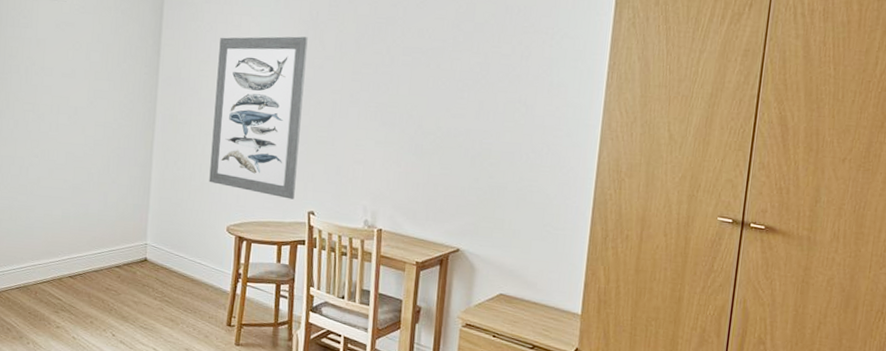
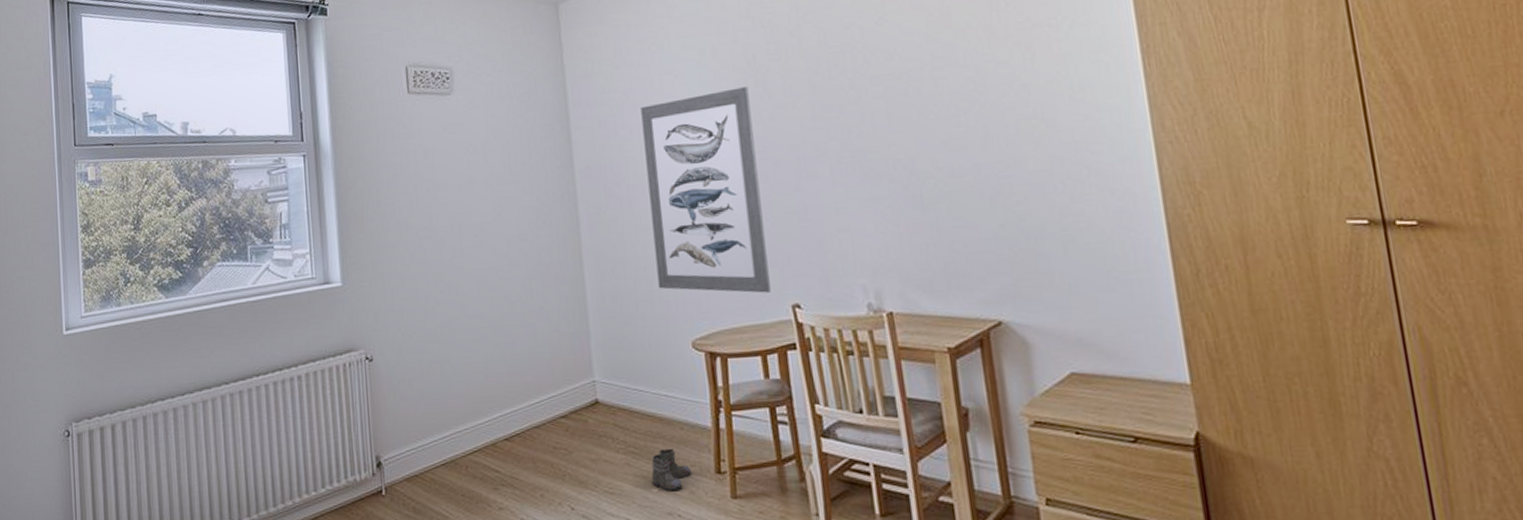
boots: none [177,302,209,334] -> present [651,448,693,492]

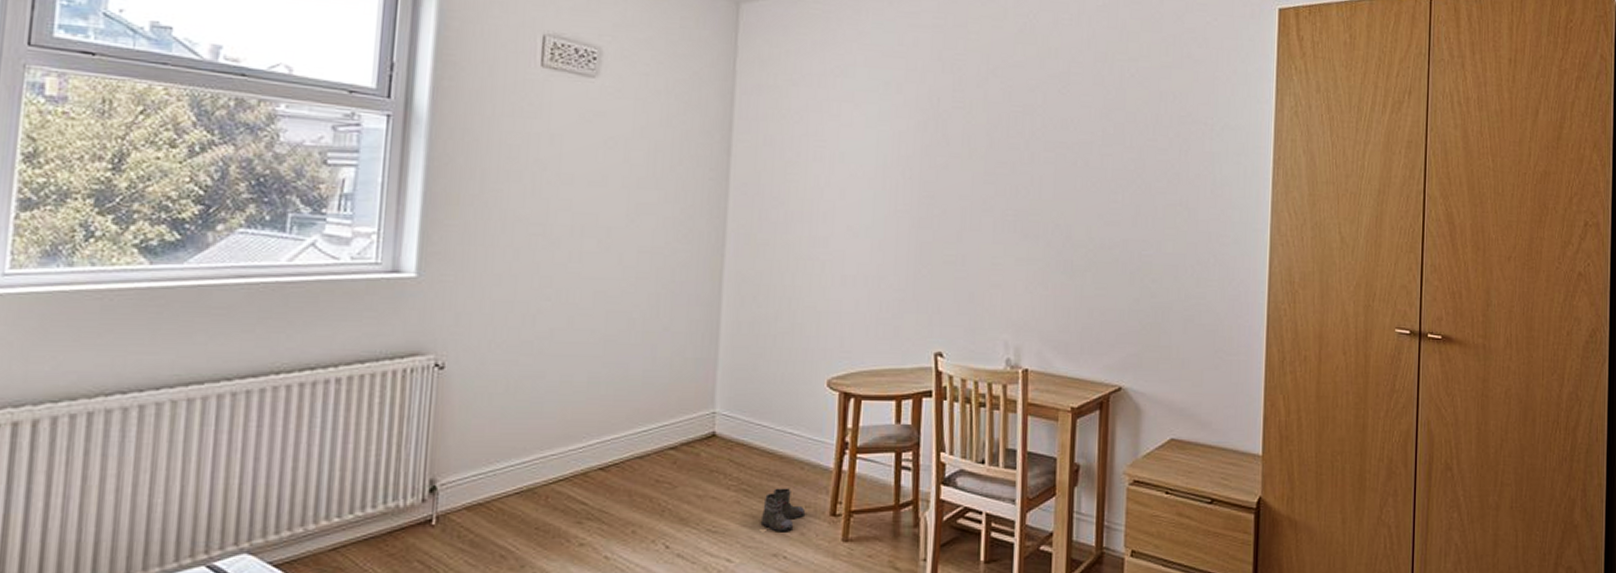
wall art: present [641,87,771,293] -> none [801,128,928,338]

